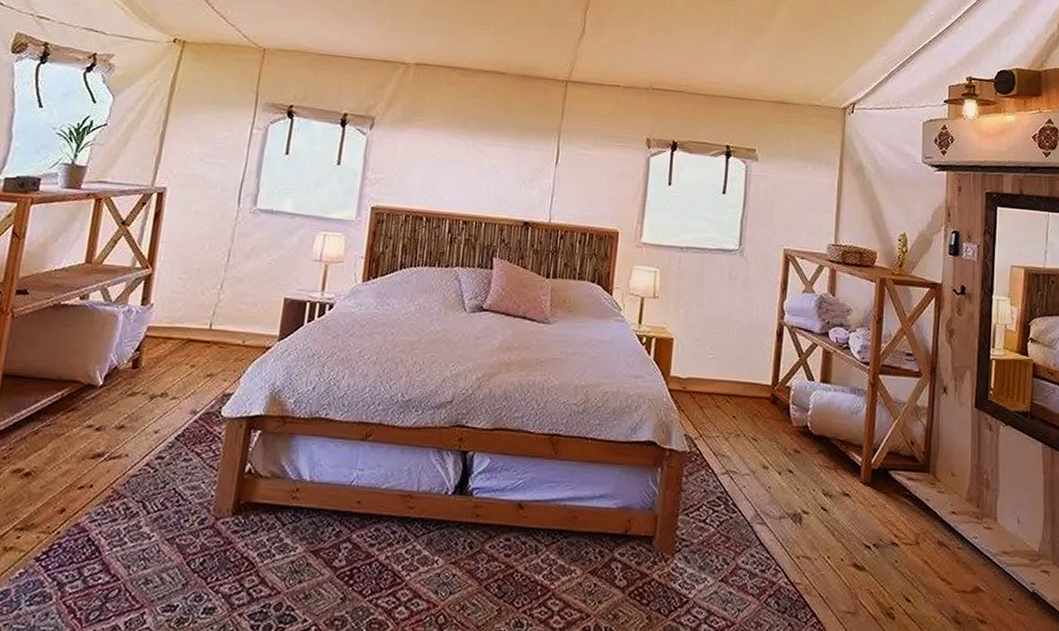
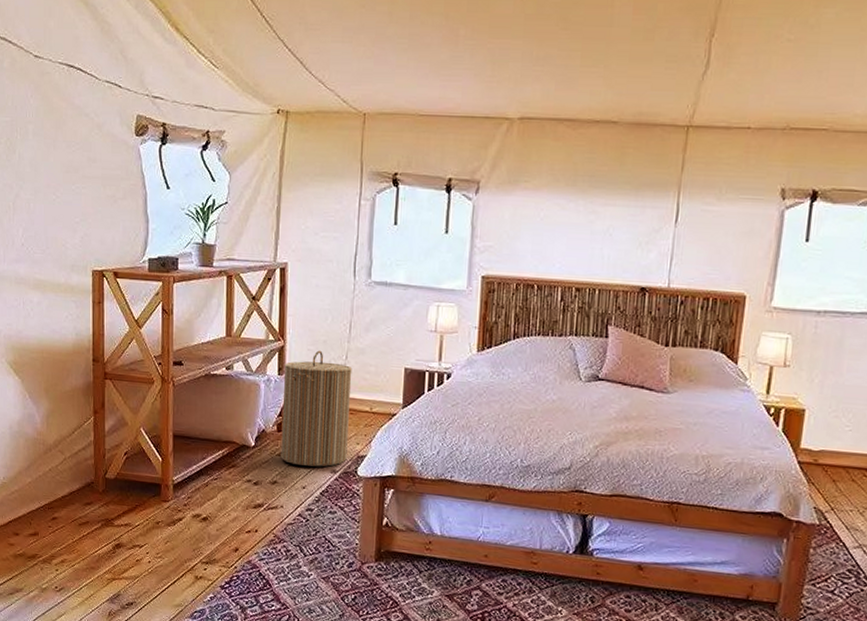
laundry hamper: none [132,279,227,408] -> present [280,350,352,467]

